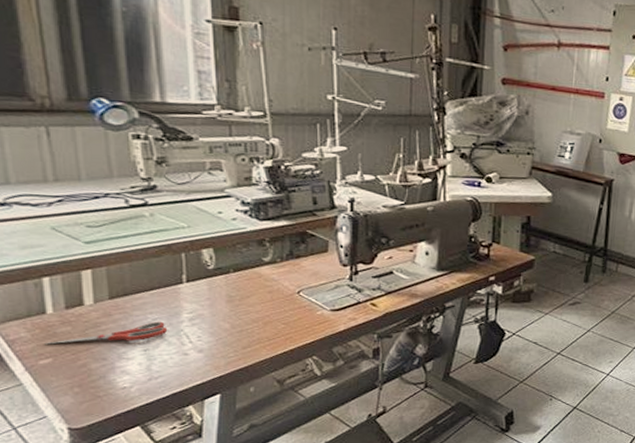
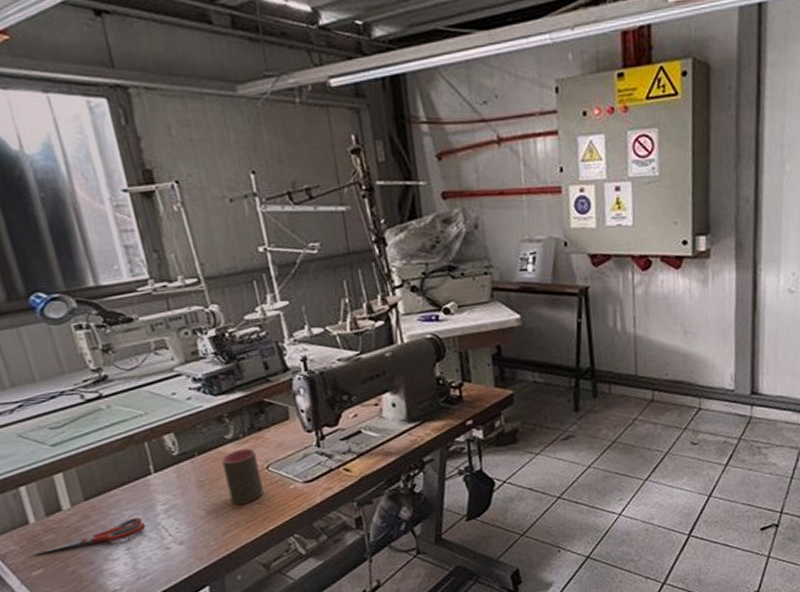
cup: none [256,272,291,323] -> present [221,448,264,505]

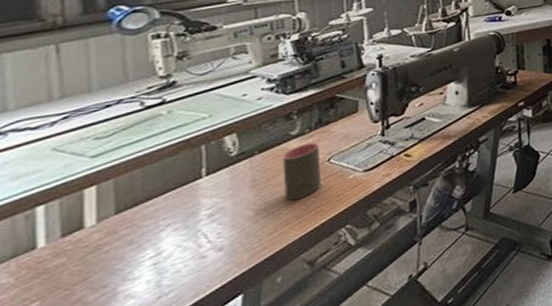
scissors: present [33,517,146,555] -> none [31,225,183,286]

